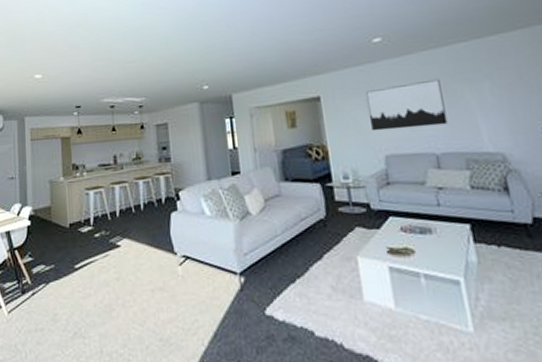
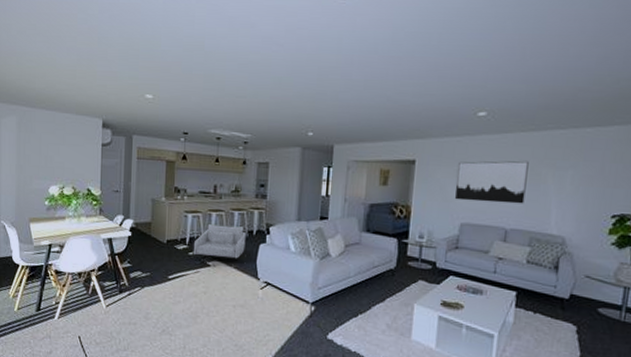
armchair: none [98,196,157,248] -> present [193,224,248,268]

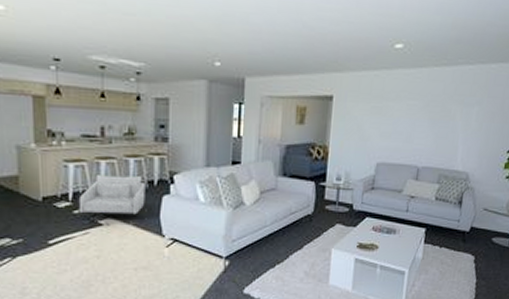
wall art: present [455,160,529,204] -> none [372,96,441,142]

